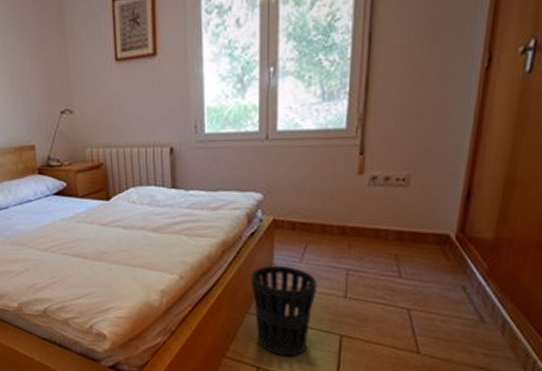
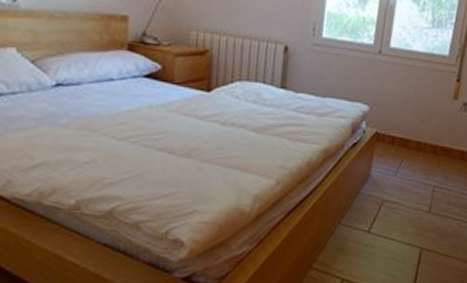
wastebasket: present [251,265,317,357] -> none [345,177,407,268]

